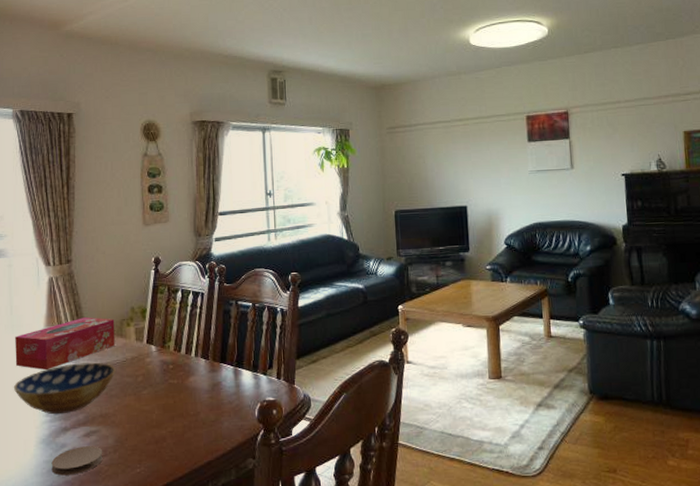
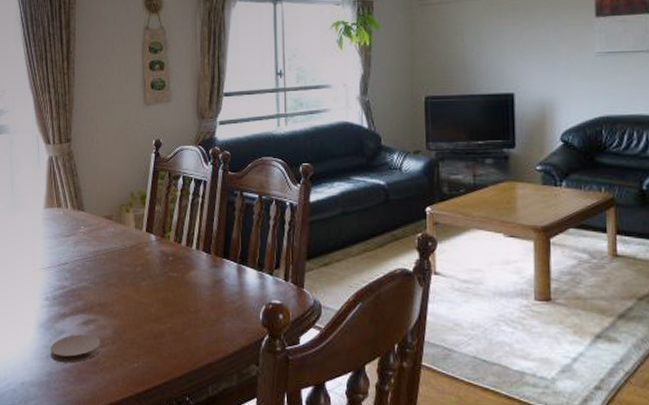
bowl: present [13,362,116,415] -> none [14,247,114,300]
tissue box: present [15,317,115,370] -> none [16,200,114,252]

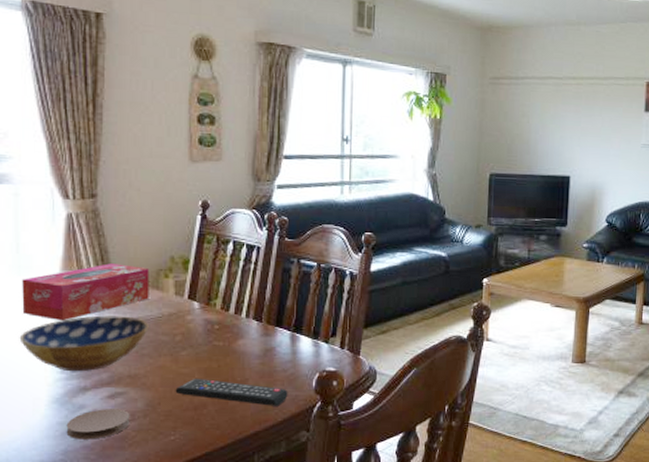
bowl: none [14,247,114,300] -> present [19,315,149,372]
tissue box: none [16,200,114,252] -> present [22,263,149,320]
remote control: none [137,307,237,338] -> present [175,378,288,406]

